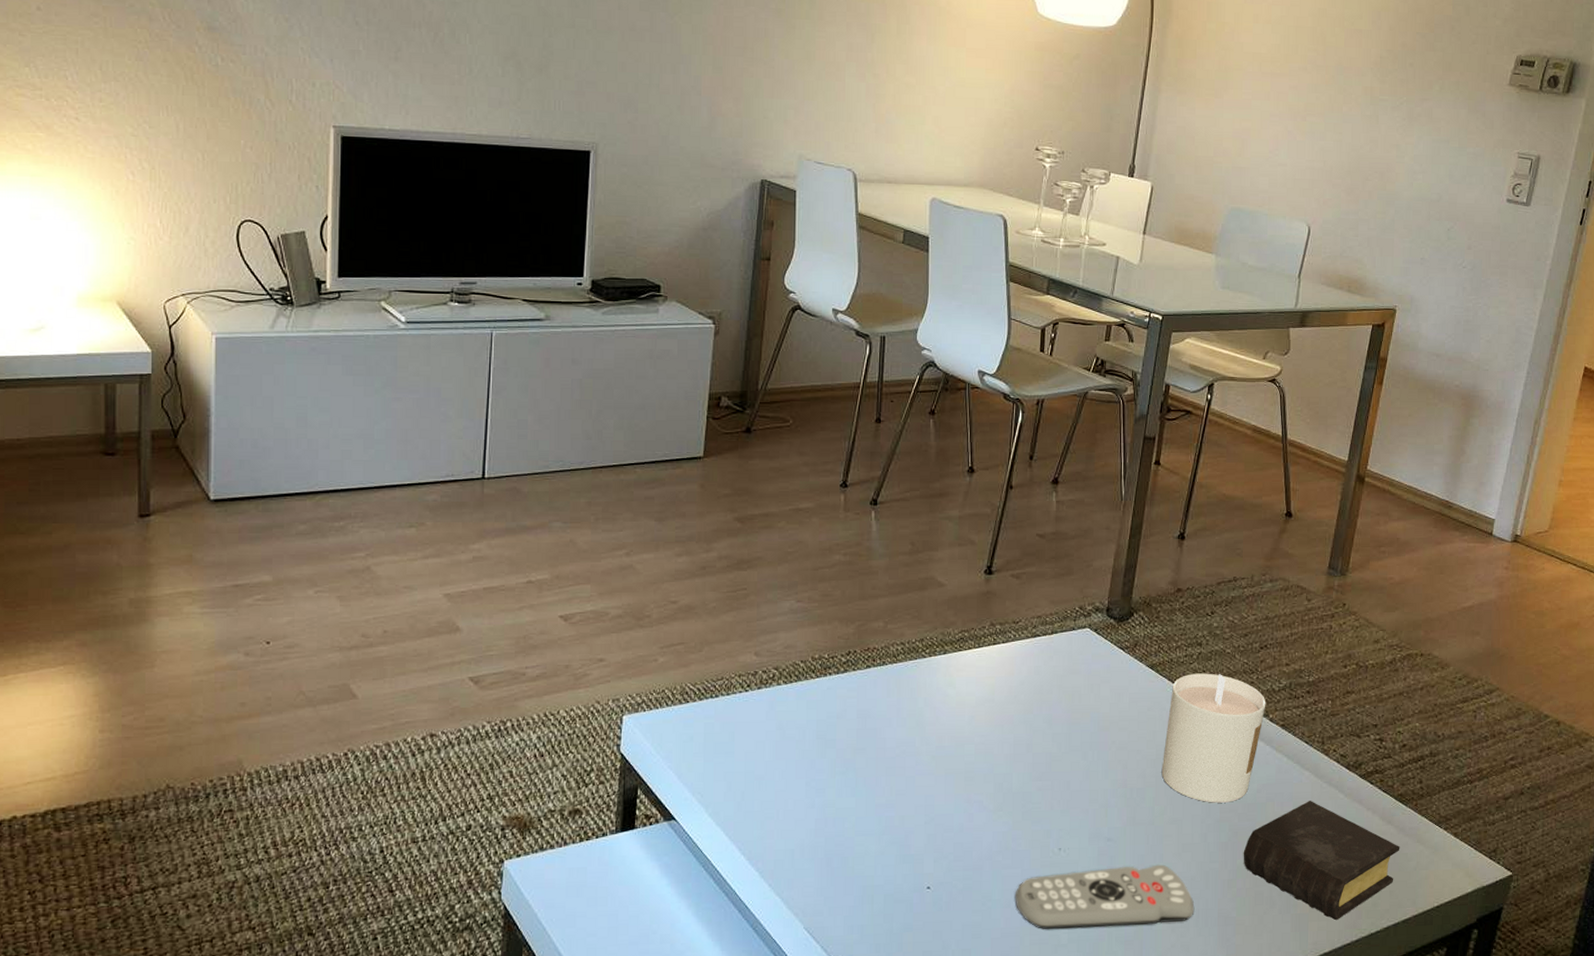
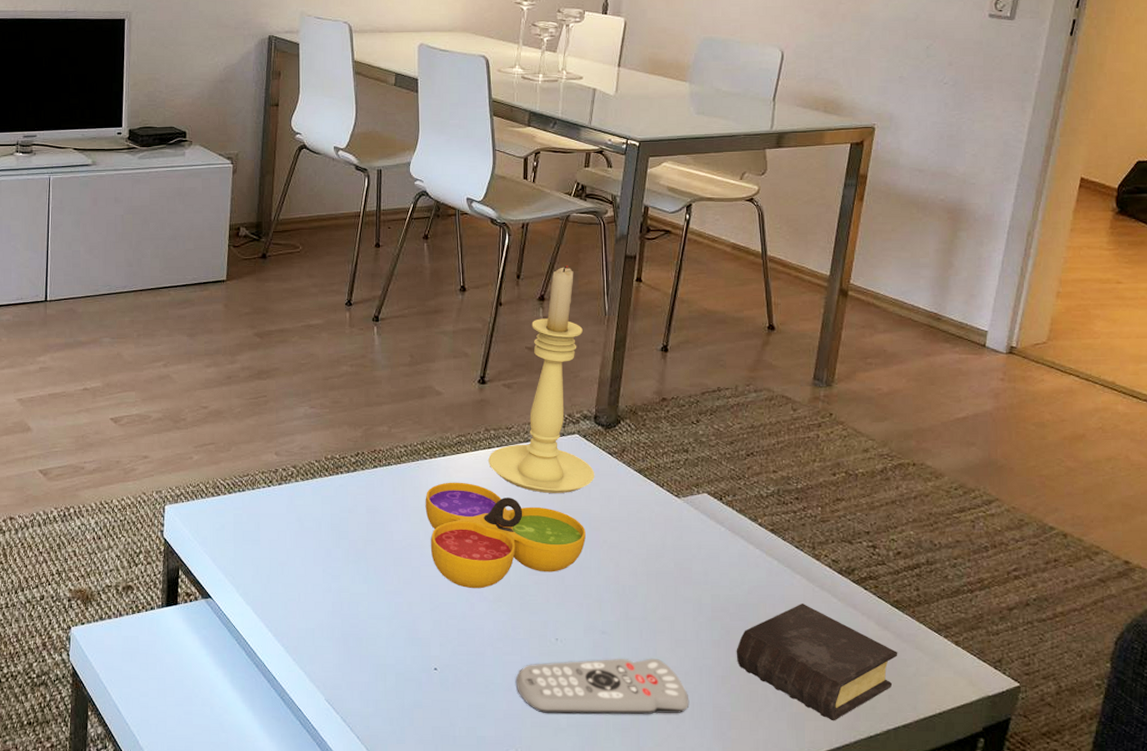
decorative bowl: none [922,682,1094,798] -> present [425,482,586,589]
candle holder: none [993,446,1105,693] -> present [488,266,595,494]
candle: present [1161,673,1266,803] -> none [652,478,755,602]

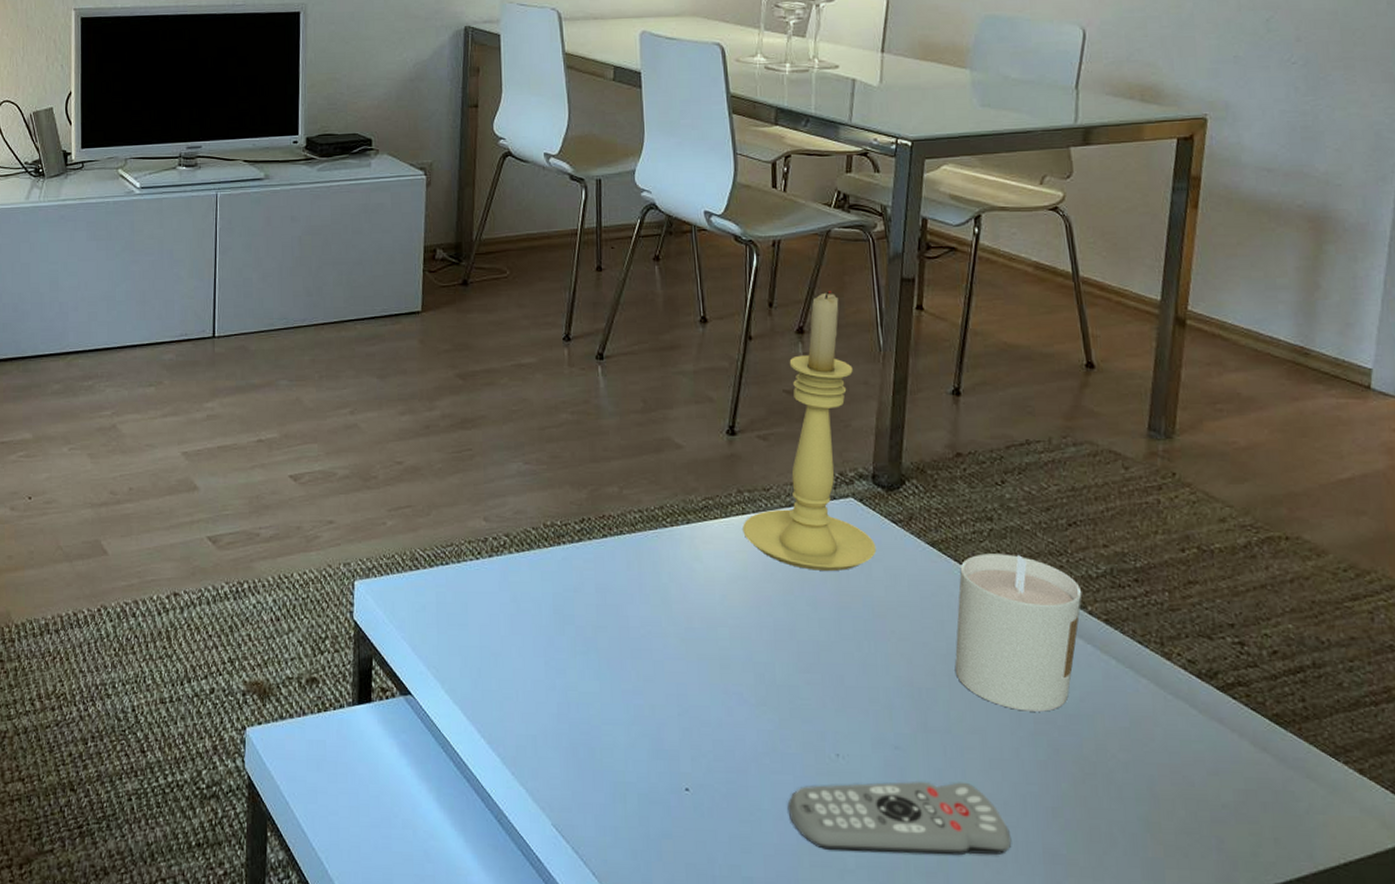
decorative bowl: present [425,482,586,589] -> none [666,555,869,689]
candle: none [652,478,755,602] -> present [955,553,1082,712]
book: present [736,604,898,720] -> none [1068,716,1283,869]

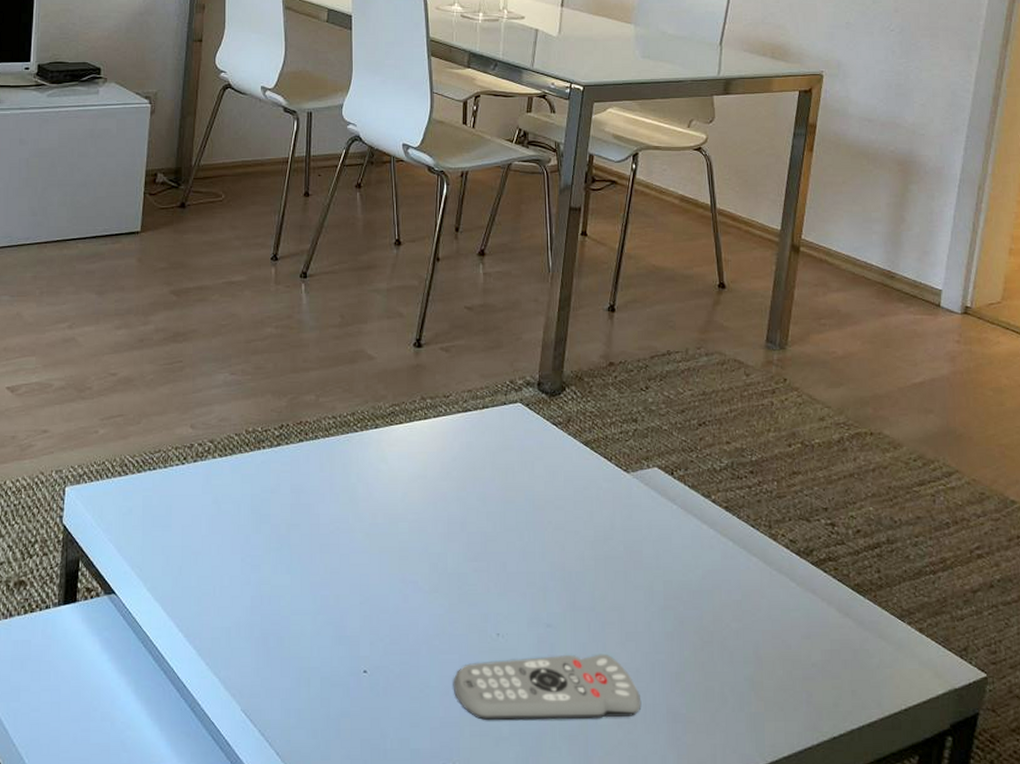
candle holder: present [743,291,877,572] -> none [424,218,539,470]
candle: present [955,553,1082,712] -> none [600,451,708,589]

